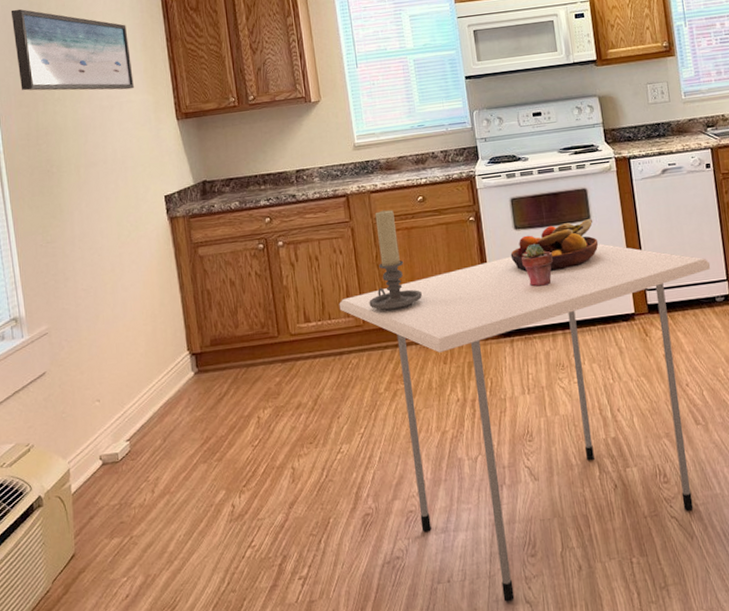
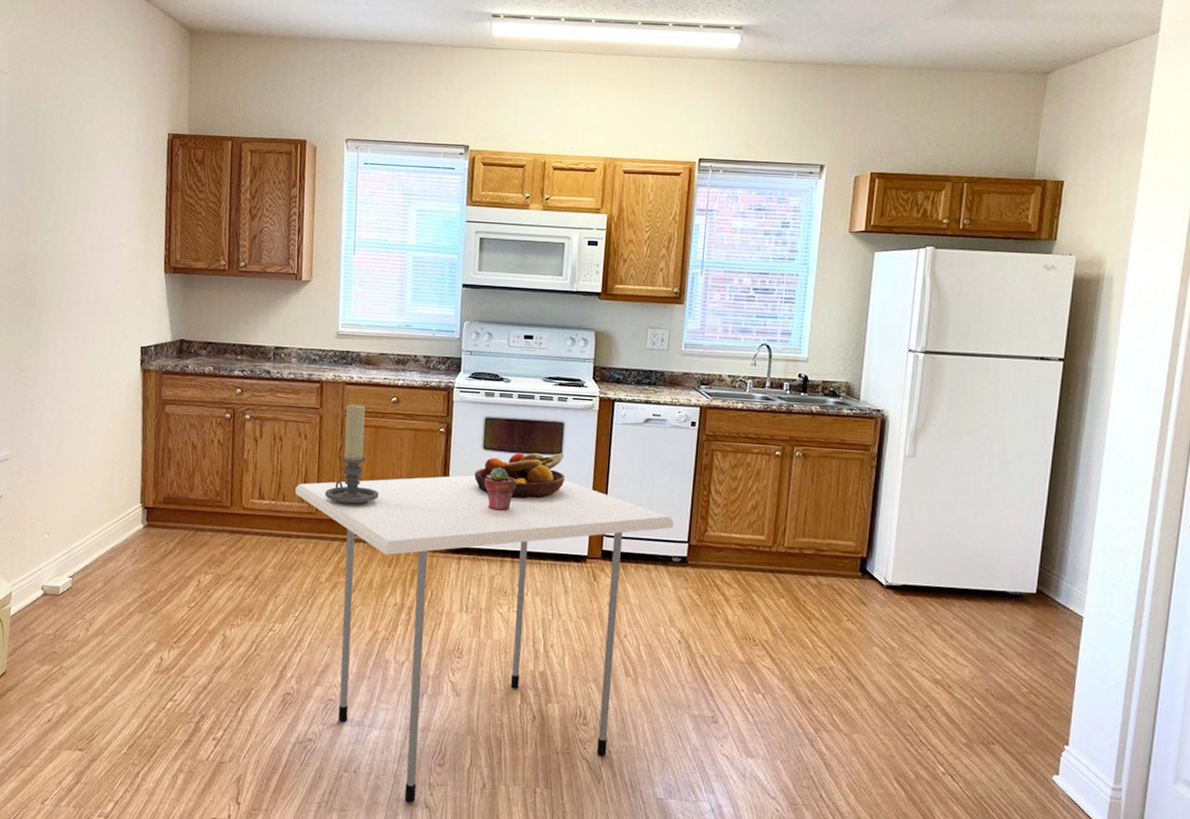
wall art: present [10,9,134,91] -> none [15,128,129,233]

